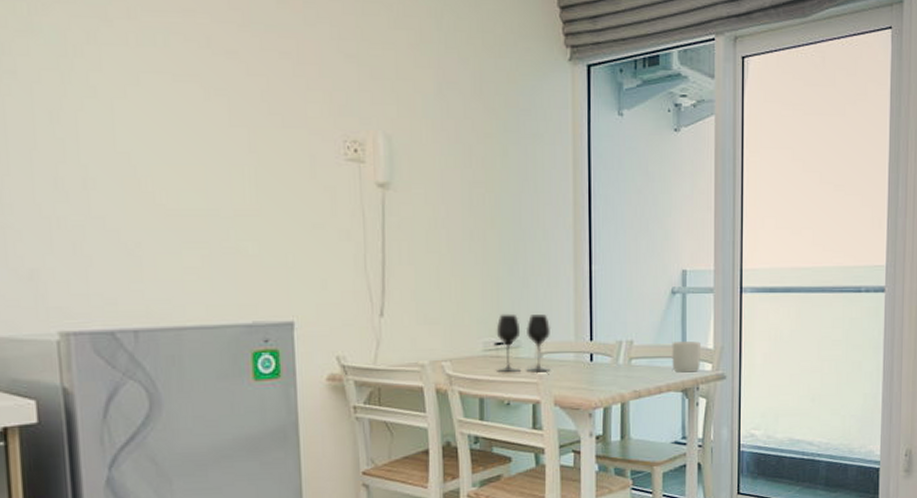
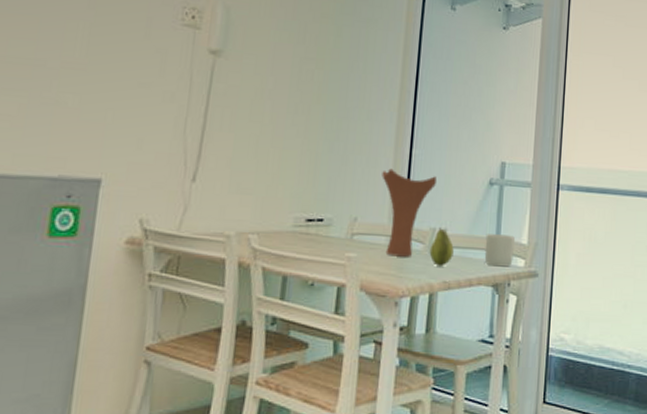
wine glass: present [496,313,551,373] -> none [304,190,366,254]
vase: none [564,286,620,371] -> present [382,168,438,257]
fruit: none [617,340,641,377] -> present [429,228,454,267]

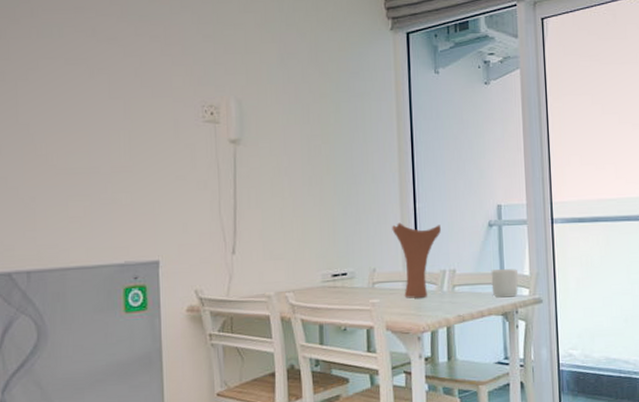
fruit: present [429,228,454,267] -> none [442,269,464,303]

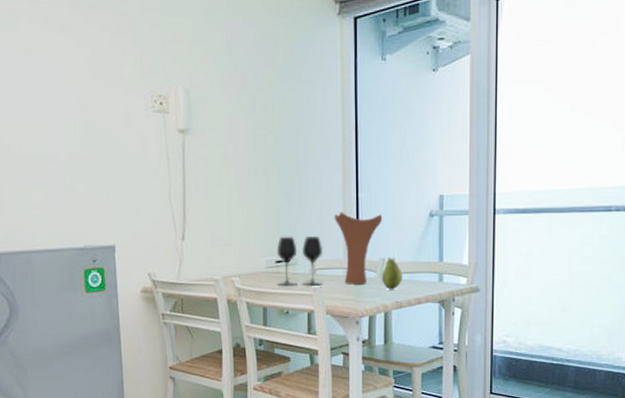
wine glass: none [333,248,382,301] -> present [276,236,324,286]
fruit: none [442,269,464,303] -> present [381,258,402,290]
mug: present [491,269,519,298] -> none [430,258,457,286]

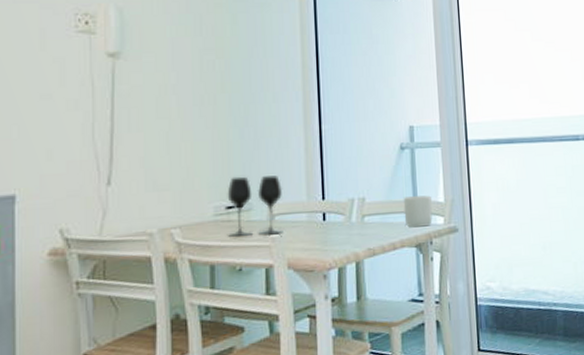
vase: present [334,212,383,285] -> none [295,146,350,231]
fruit: present [381,258,402,290] -> none [350,197,374,235]
mug: none [430,258,457,286] -> present [403,195,433,228]

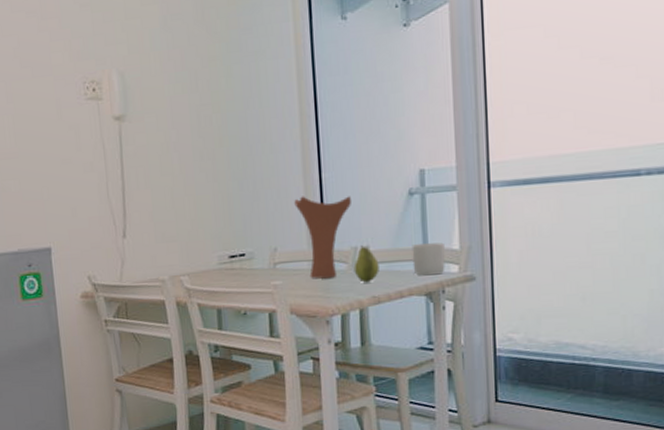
wine glass: present [227,175,283,237] -> none [229,225,285,284]
vase: none [295,146,350,231] -> present [294,196,352,279]
fruit: none [350,197,374,235] -> present [353,246,379,283]

